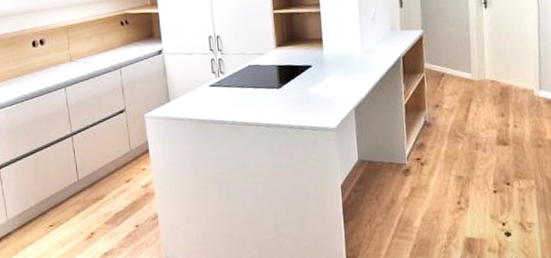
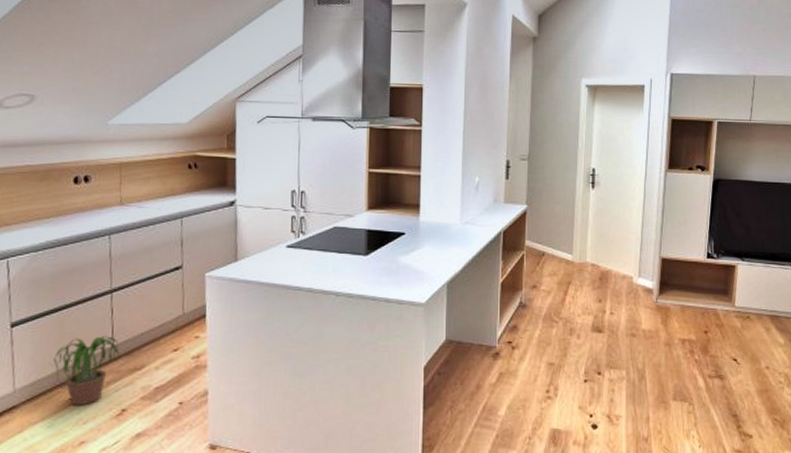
potted plant: none [33,172,85,231] -> present [51,336,121,406]

